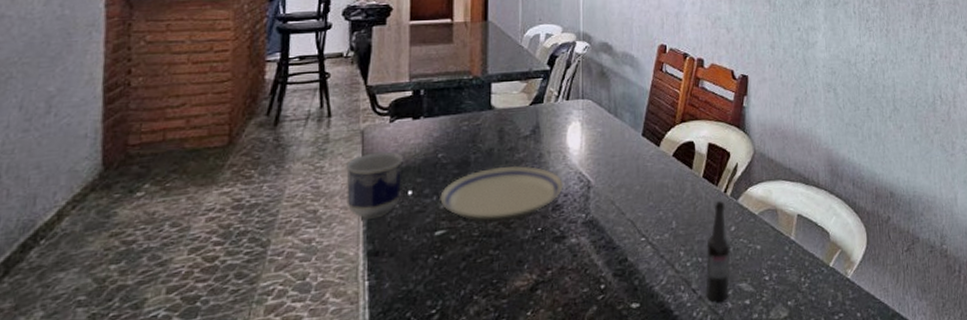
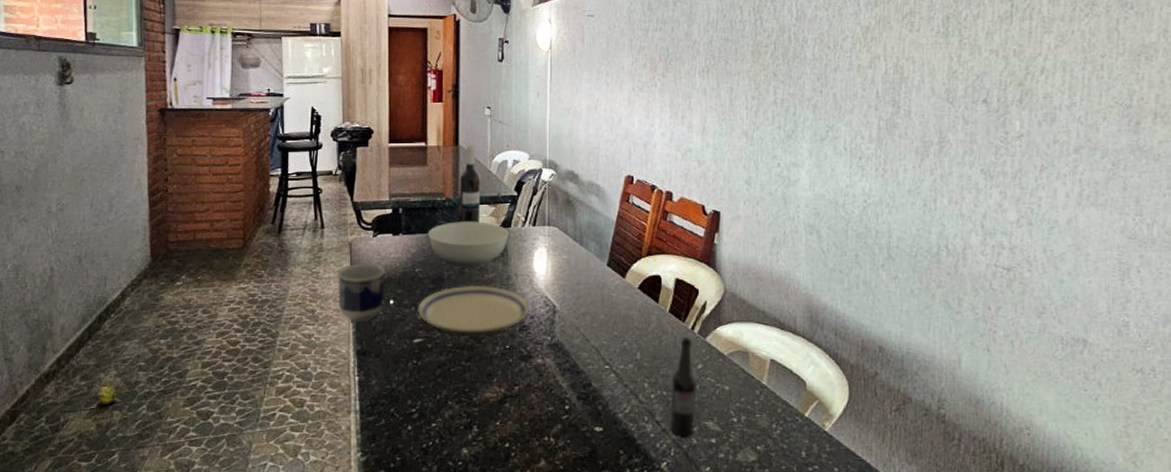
bowl: none [453,99,541,150] -> present [428,221,509,268]
wine bottle: none [486,20,511,102] -> present [458,145,481,223]

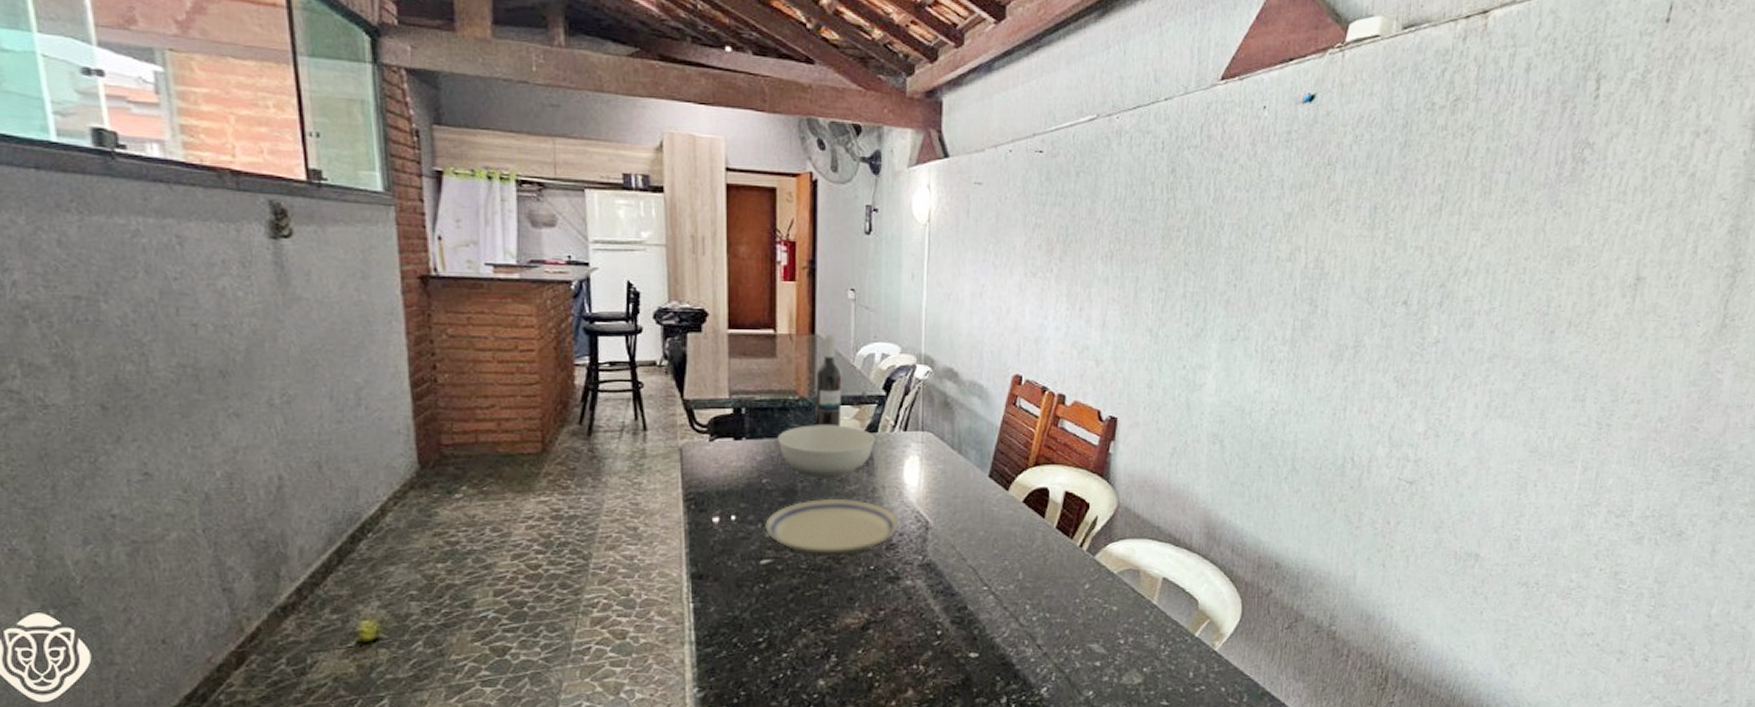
cup: present [338,263,385,322] -> none [665,472,725,541]
beer bottle: present [670,336,698,438] -> none [1052,554,1084,662]

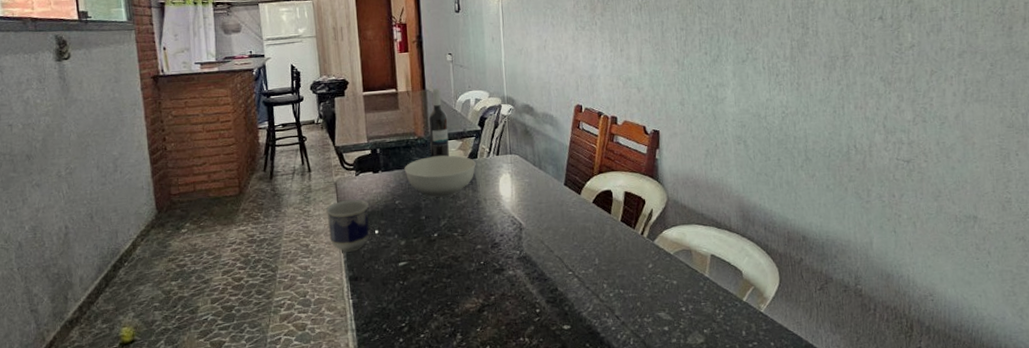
cup: none [665,472,725,541] -> present [326,199,370,252]
plate: present [765,498,899,557] -> none [400,210,499,257]

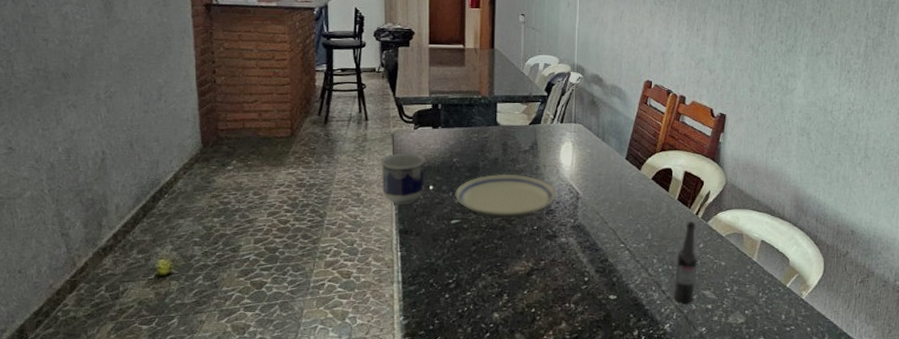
plate: none [400,210,499,257] -> present [455,174,556,219]
bowl: present [404,155,476,197] -> none [465,117,539,159]
wine bottle: present [428,88,450,158] -> none [493,48,514,119]
beer bottle: none [626,241,650,329] -> present [673,220,699,304]

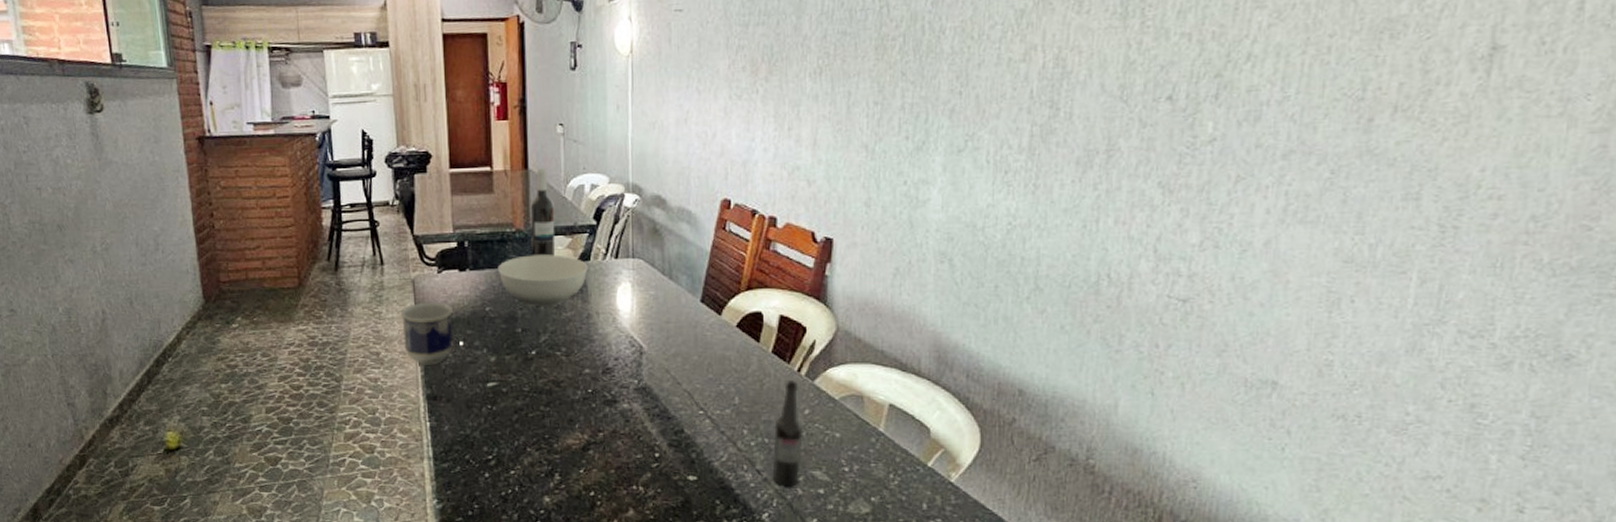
plate: present [455,174,556,219] -> none [490,324,614,380]
bowl: none [465,117,539,159] -> present [497,254,588,306]
wine bottle: none [493,48,514,119] -> present [530,168,556,256]

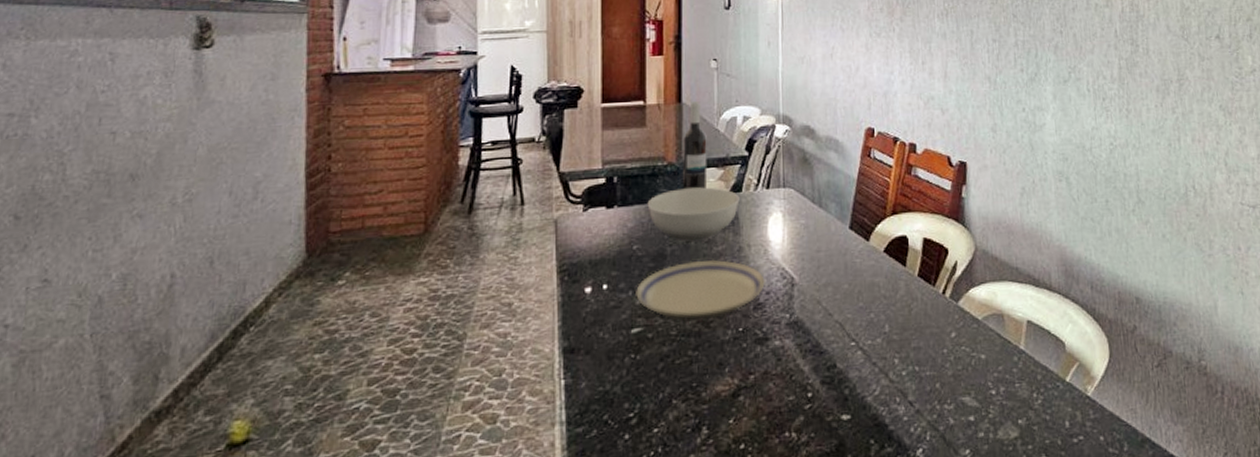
cup: present [401,302,453,365] -> none [540,242,597,314]
plate: none [490,324,614,380] -> present [636,259,765,321]
beer bottle: present [772,379,805,488] -> none [923,302,952,419]

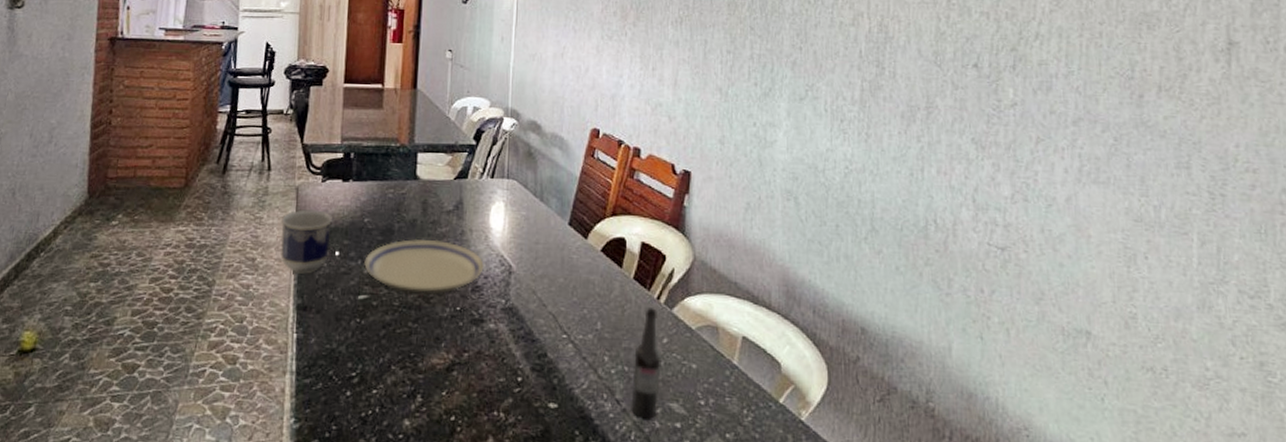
cup: none [540,242,597,314] -> present [281,209,332,274]
bowl: present [647,187,740,242] -> none [379,170,465,221]
wine bottle: present [682,101,708,190] -> none [412,89,438,172]
beer bottle: none [923,302,952,419] -> present [631,306,663,421]

